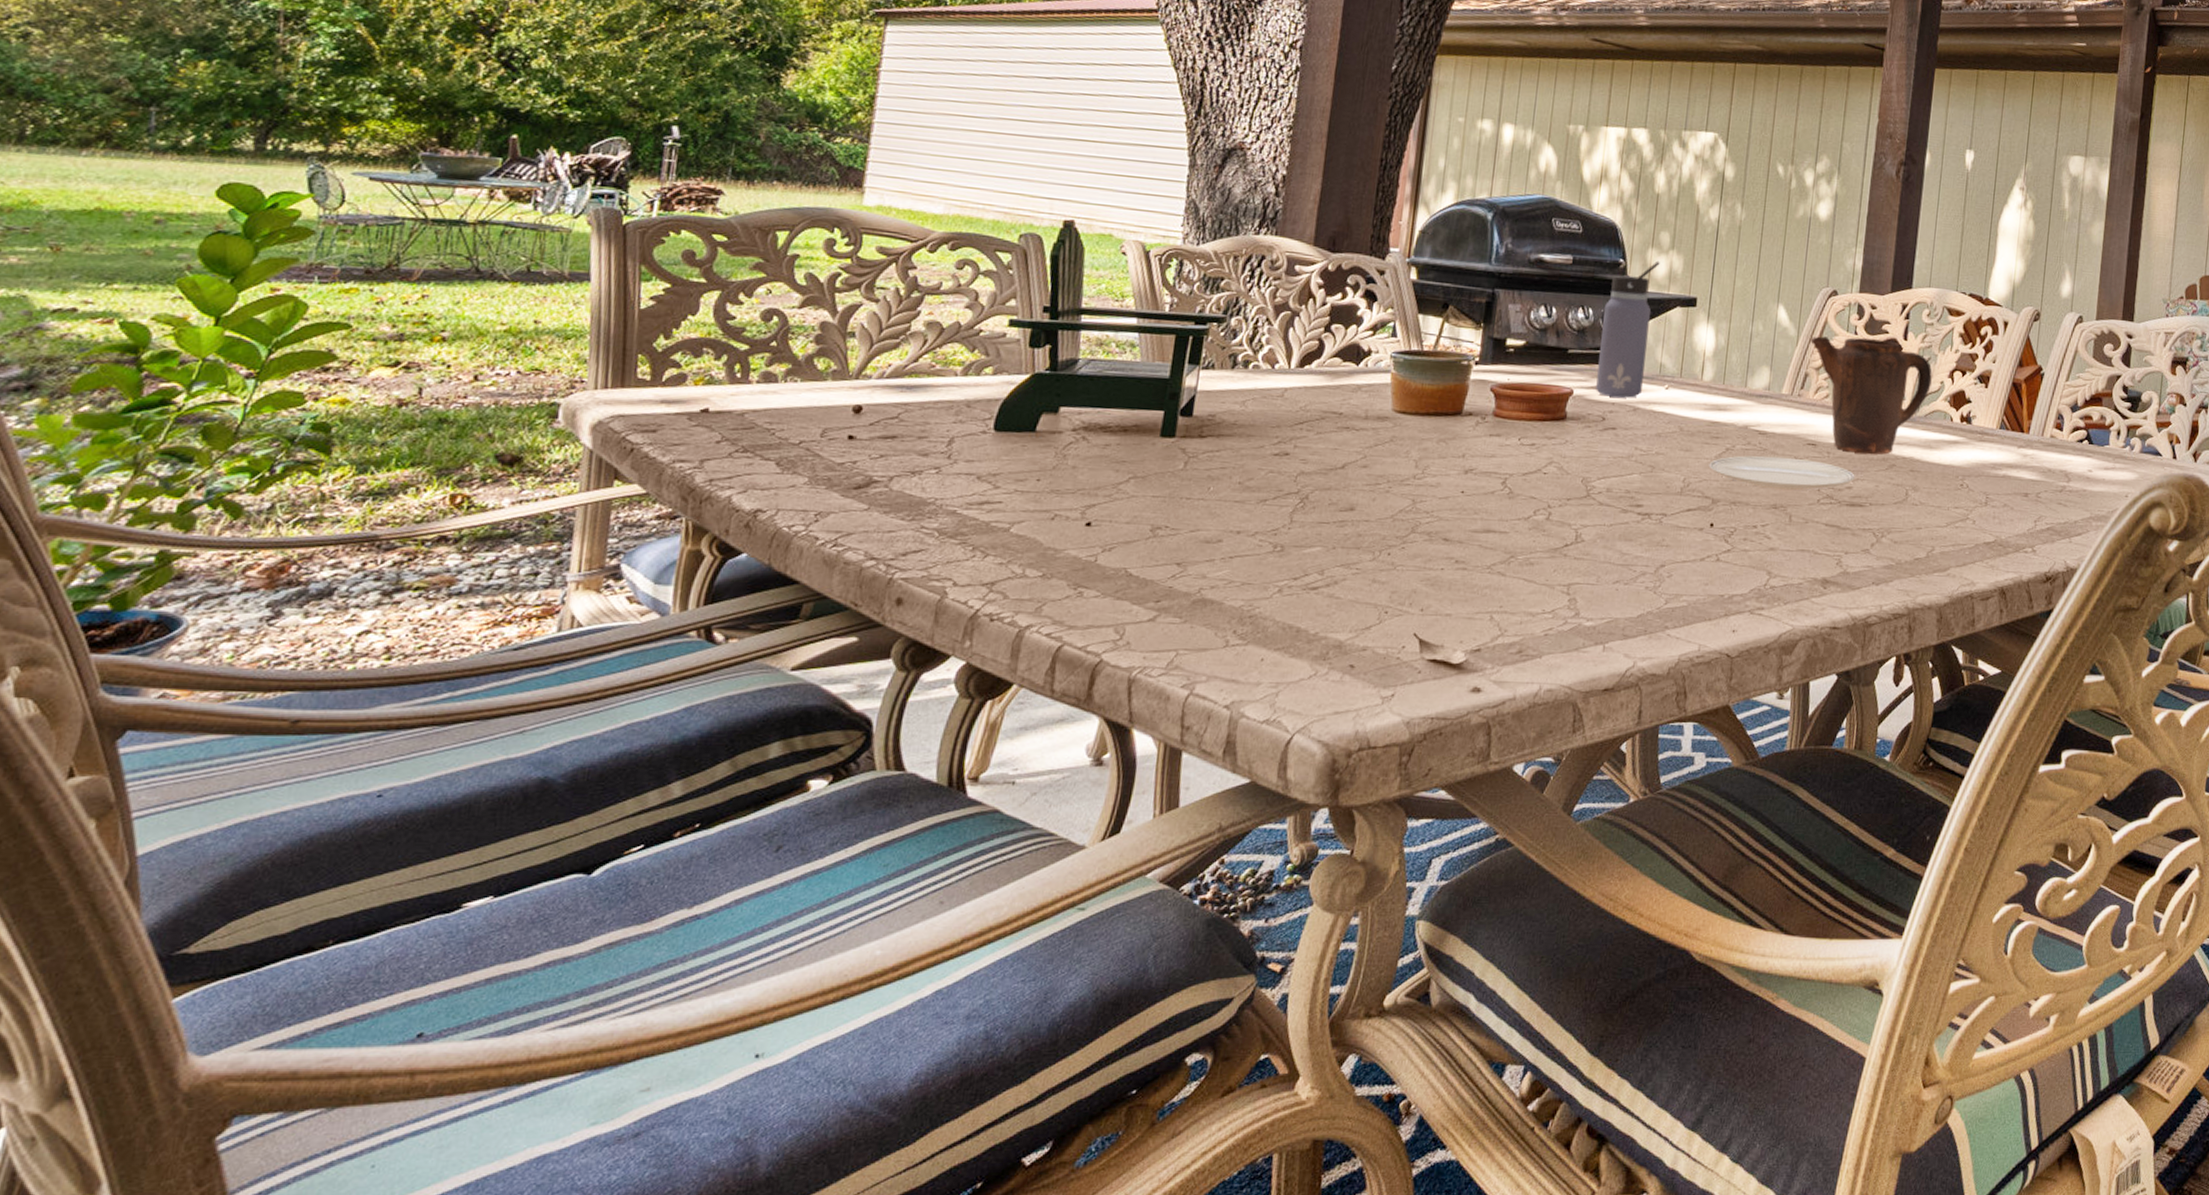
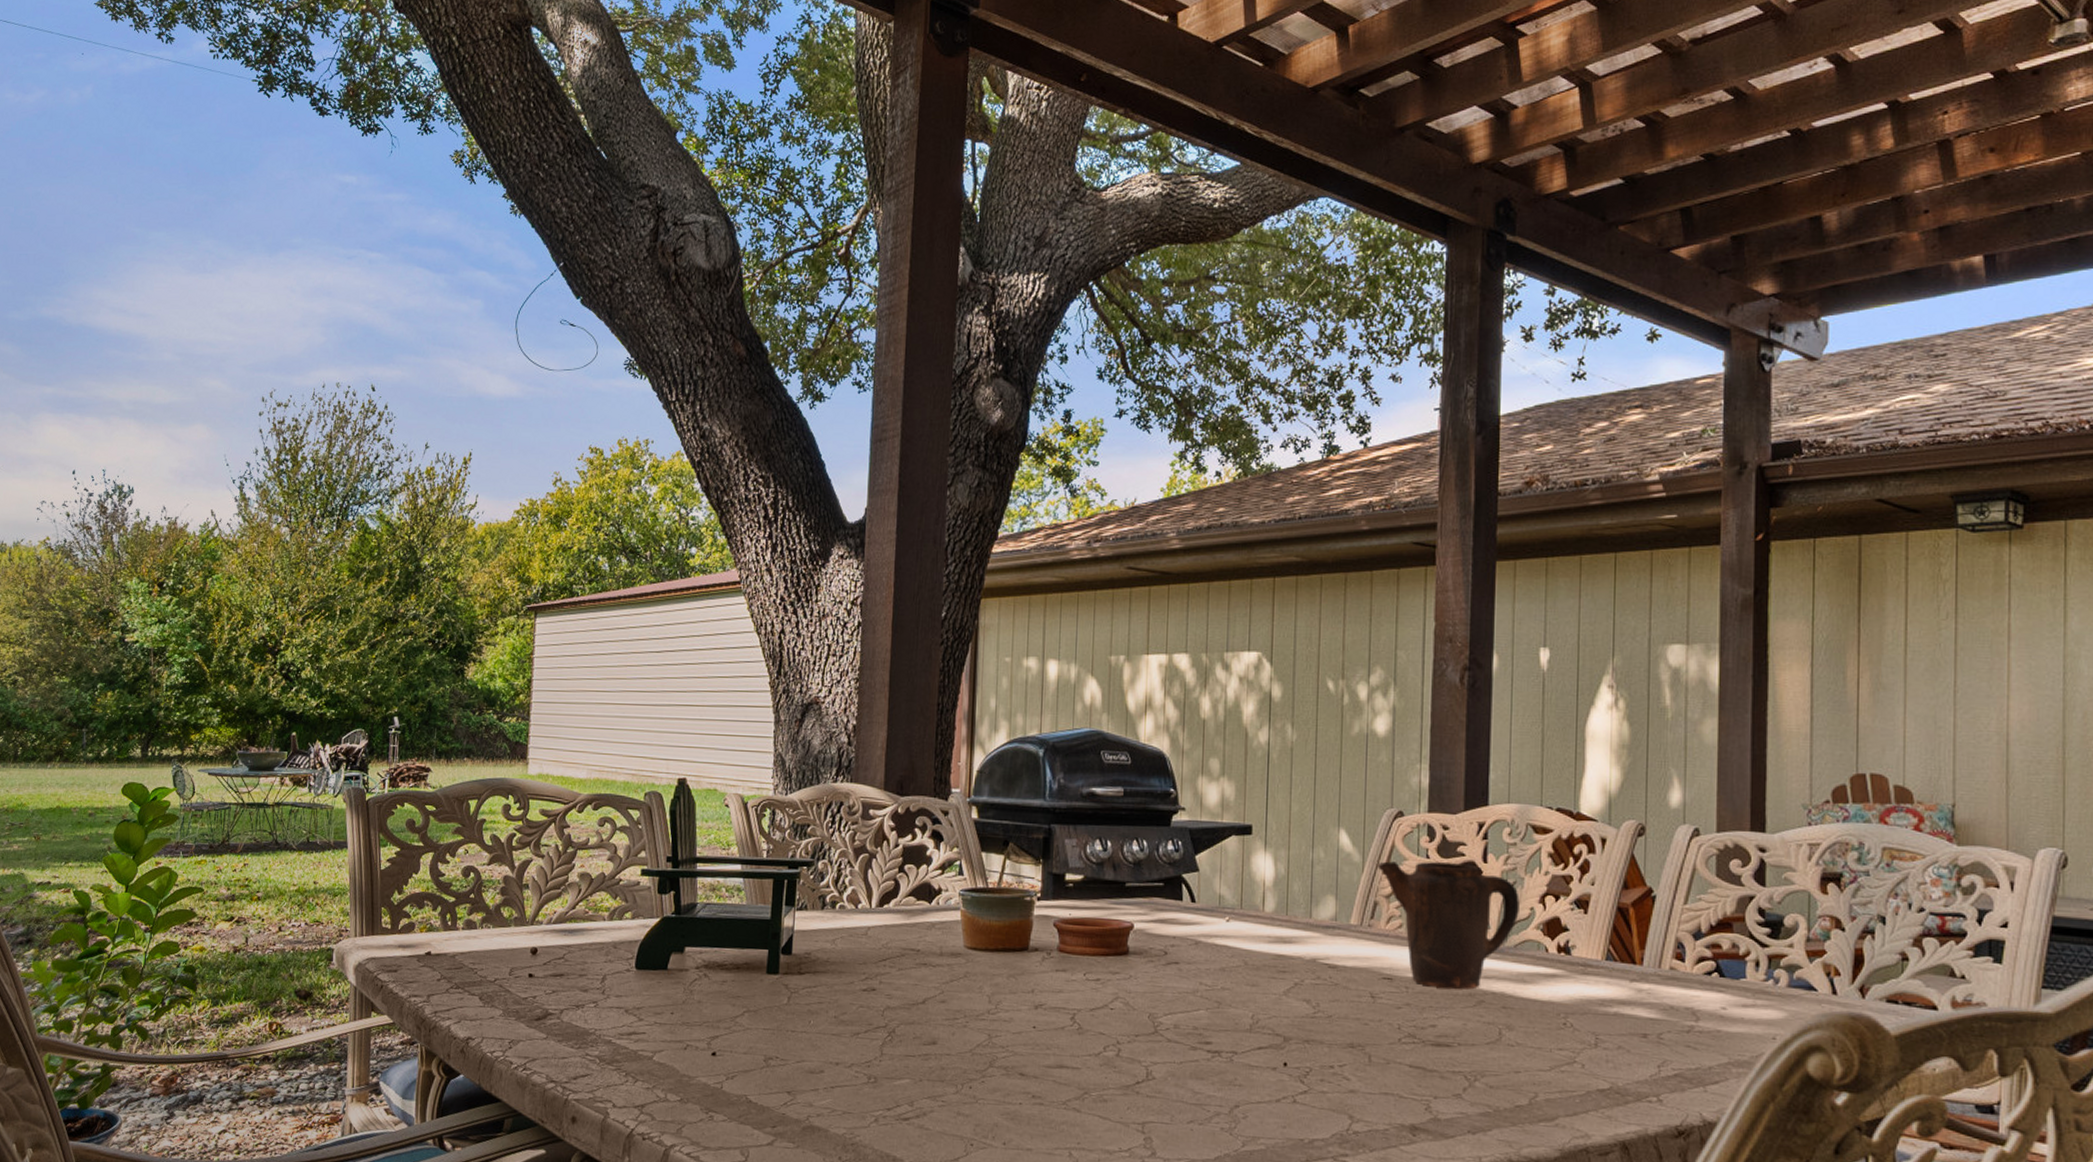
water bottle: present [1596,260,1660,398] -> none [1156,788,1211,931]
plate: present [1708,455,1855,491] -> none [1277,991,1439,1029]

